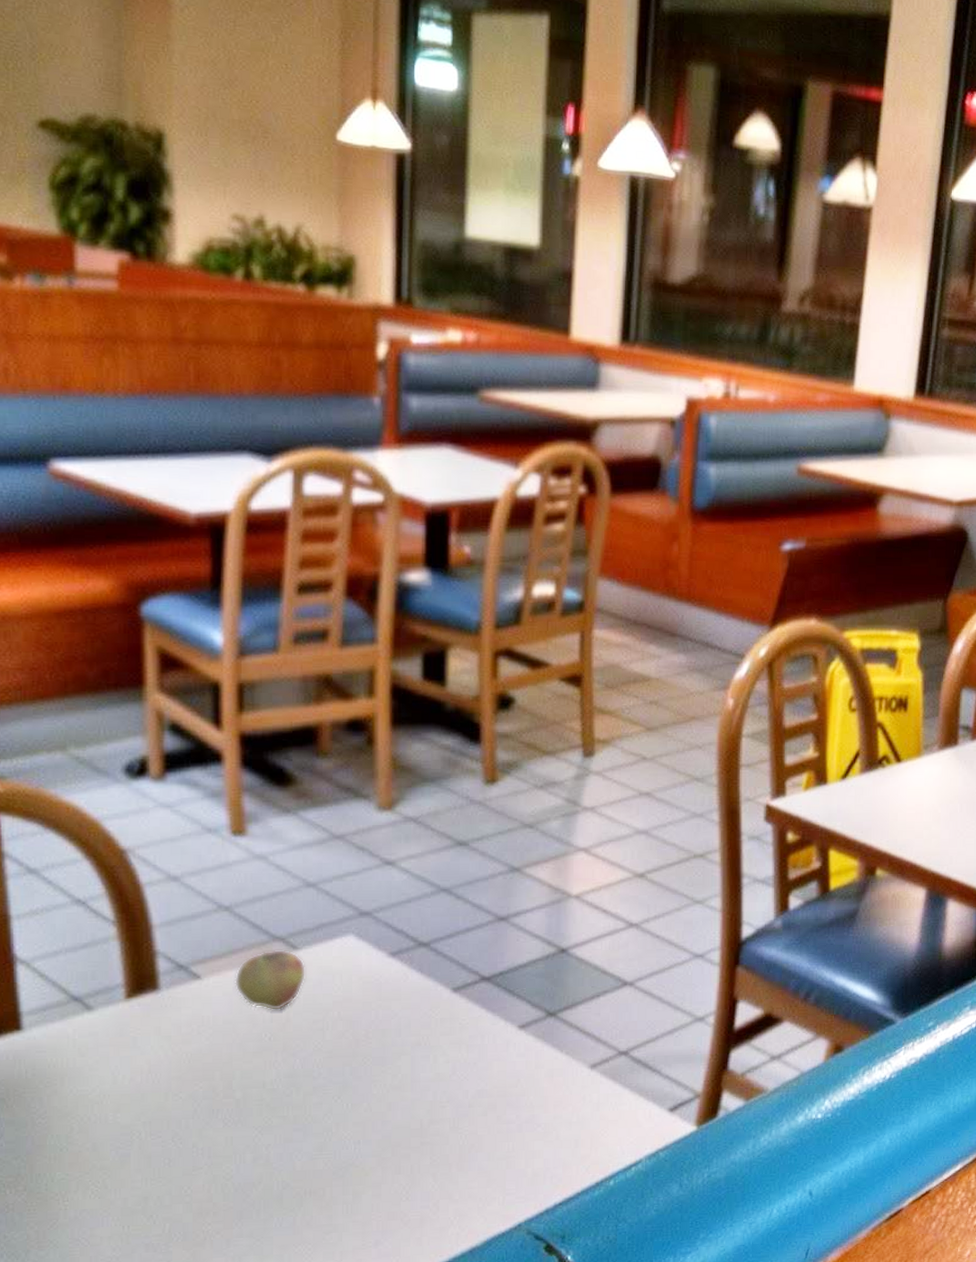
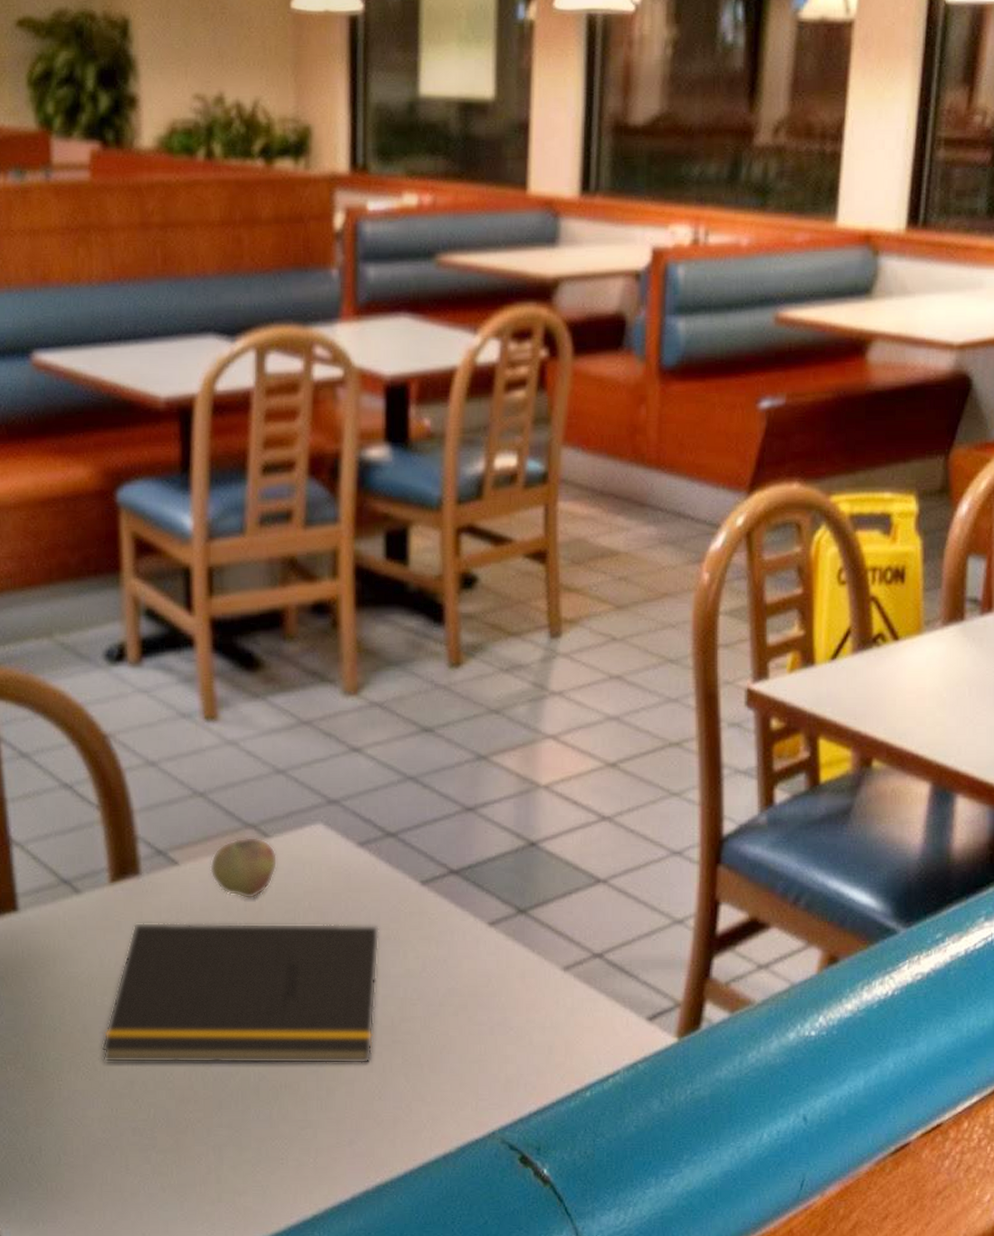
notepad: none [113,1031,410,1180] -> present [101,922,380,1064]

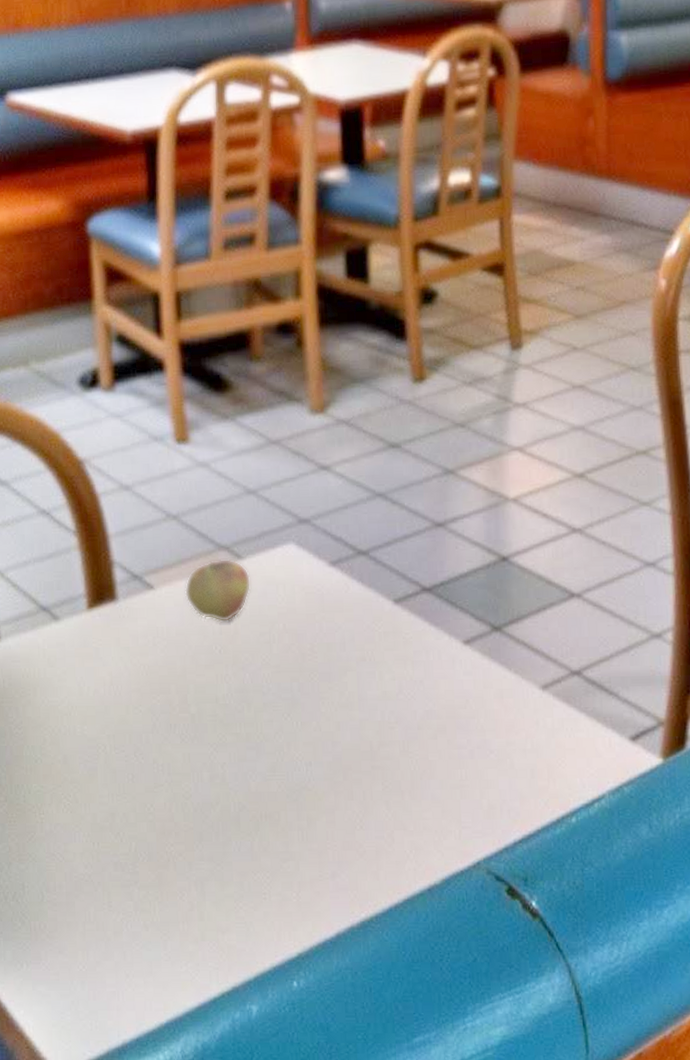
notepad: present [101,922,380,1064] -> none [82,645,355,795]

